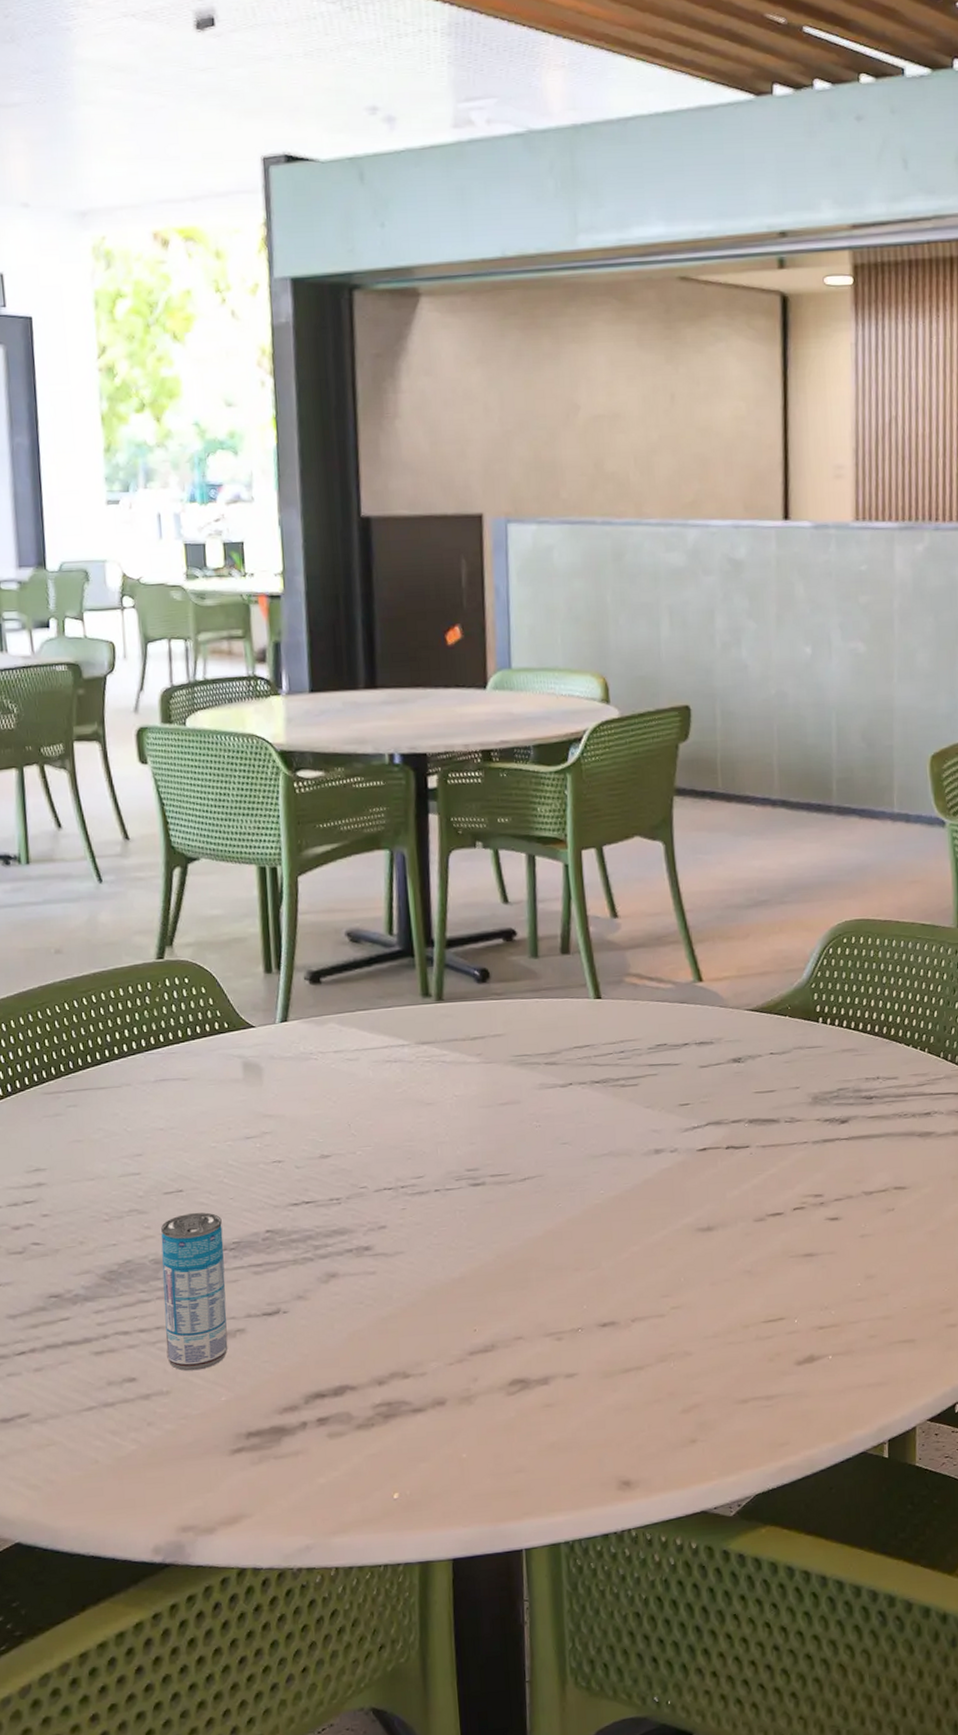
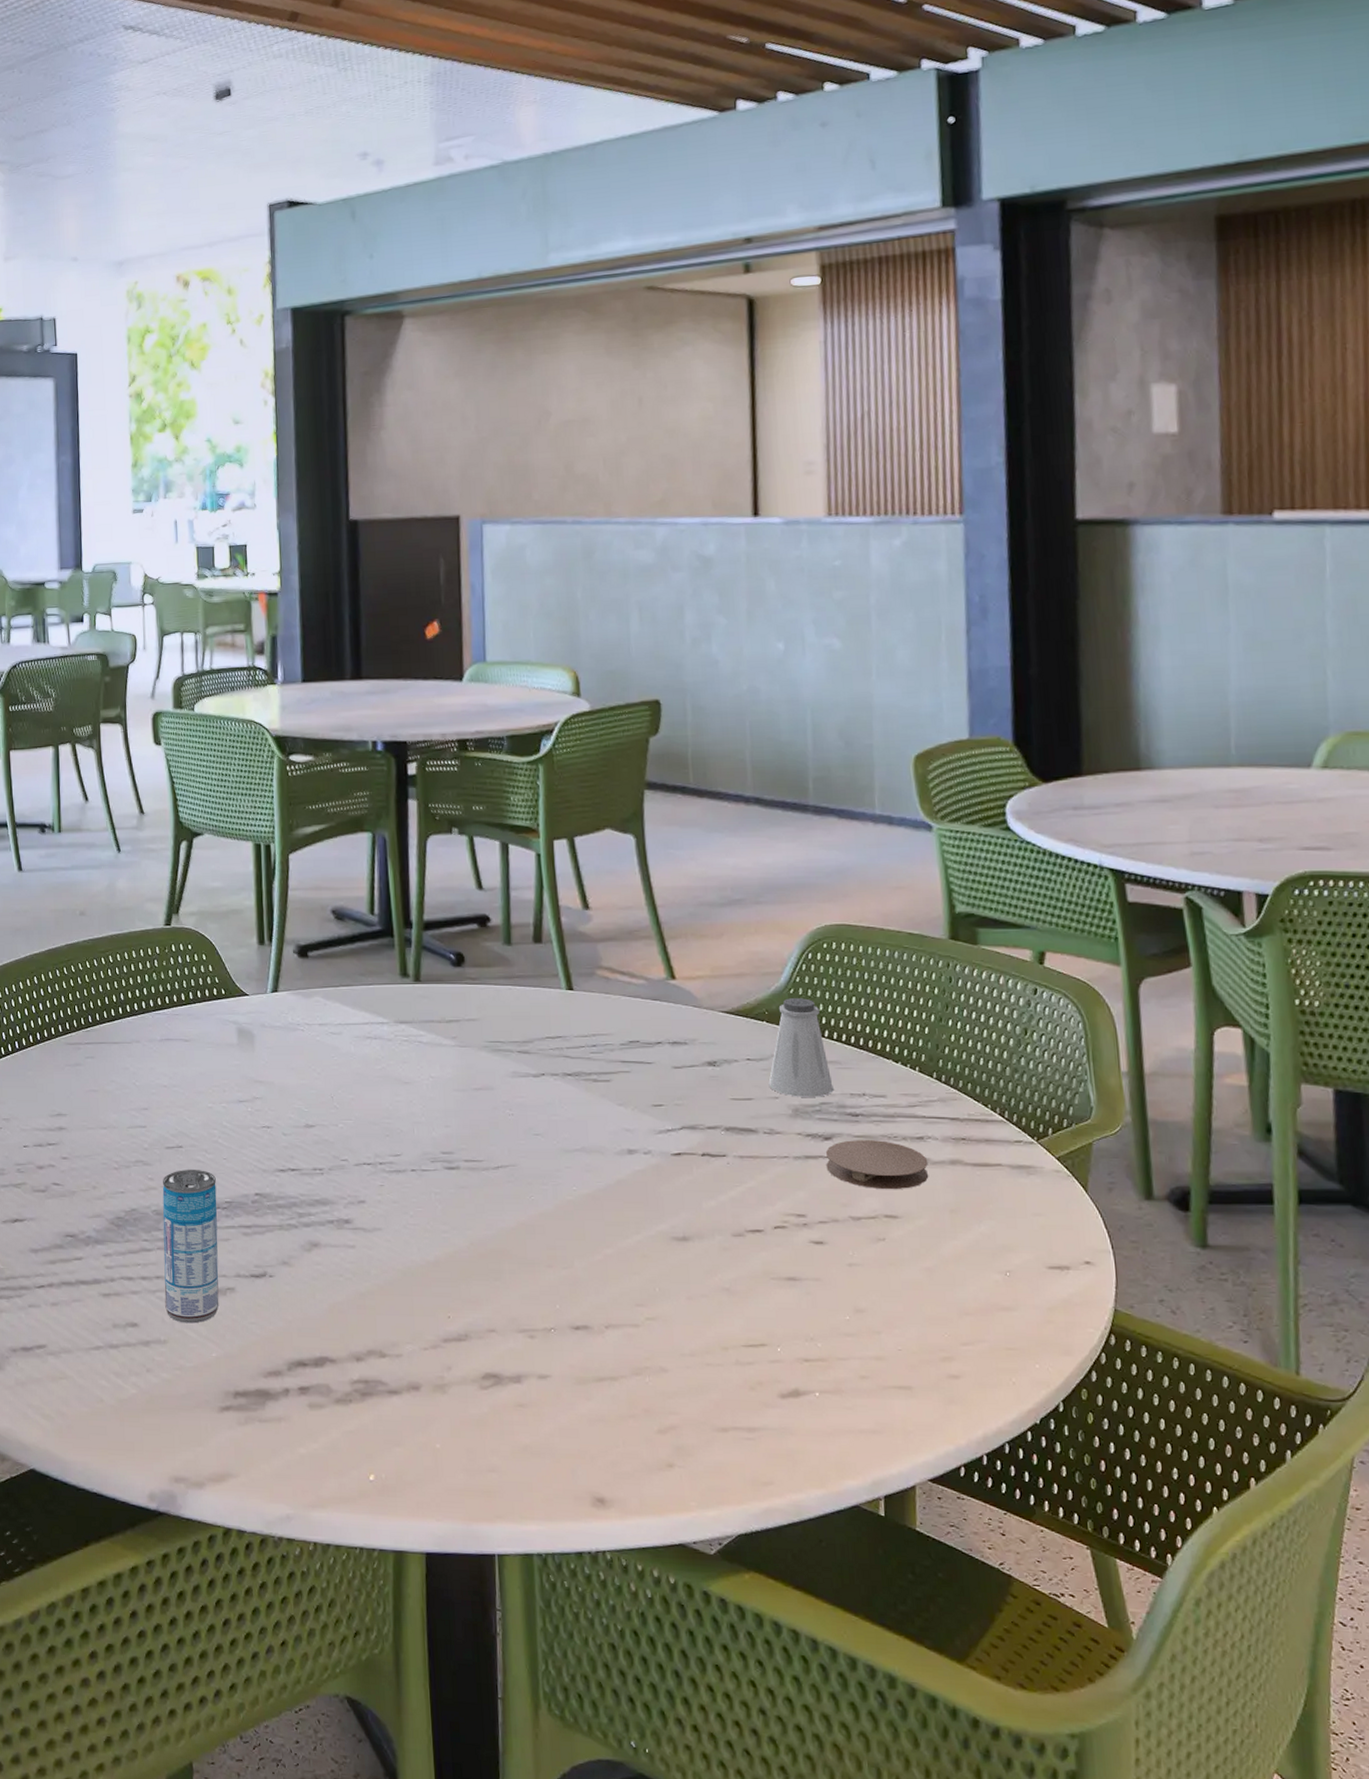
saltshaker: none [790,991,850,1086] -> present [768,998,834,1097]
coaster: none [841,1119,935,1165] -> present [825,1140,929,1190]

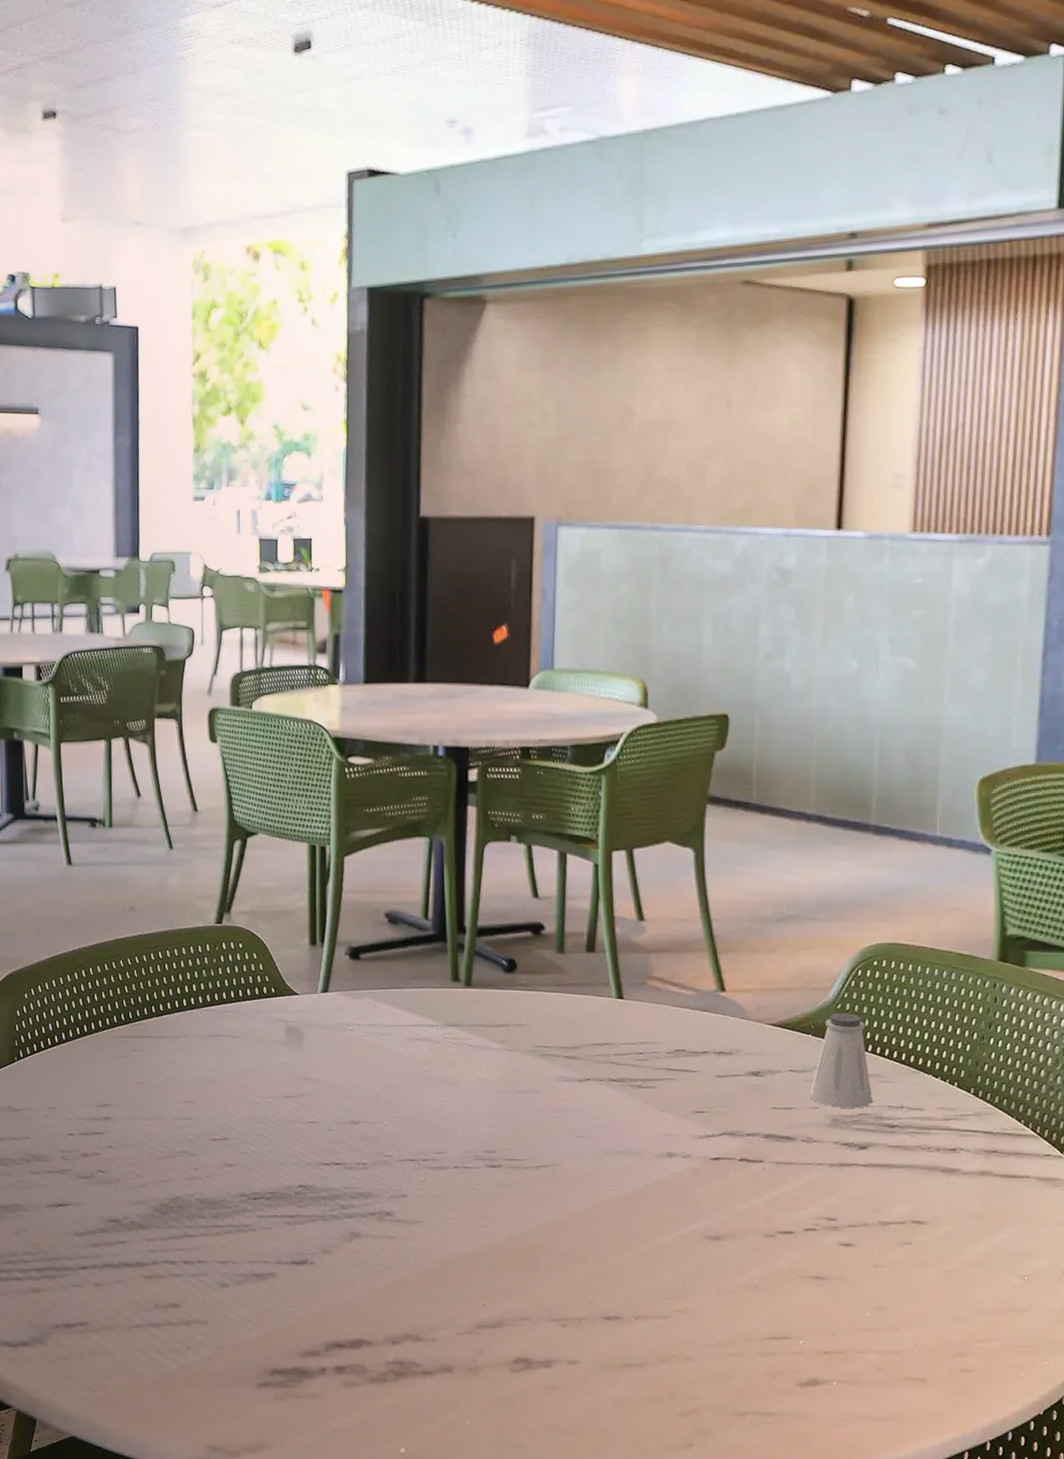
beverage can: present [162,1170,219,1324] -> none [206,1161,261,1306]
coaster: present [825,1140,929,1190] -> none [860,1150,958,1198]

